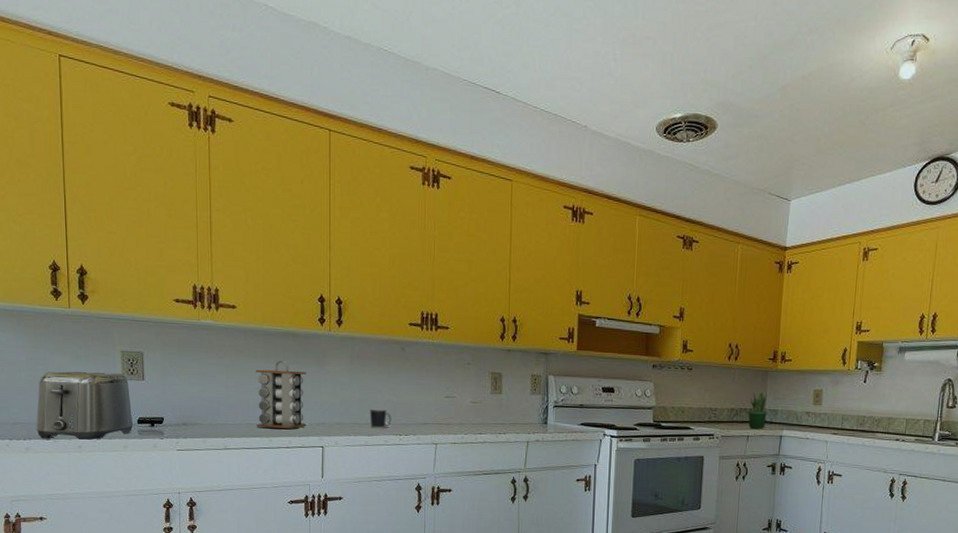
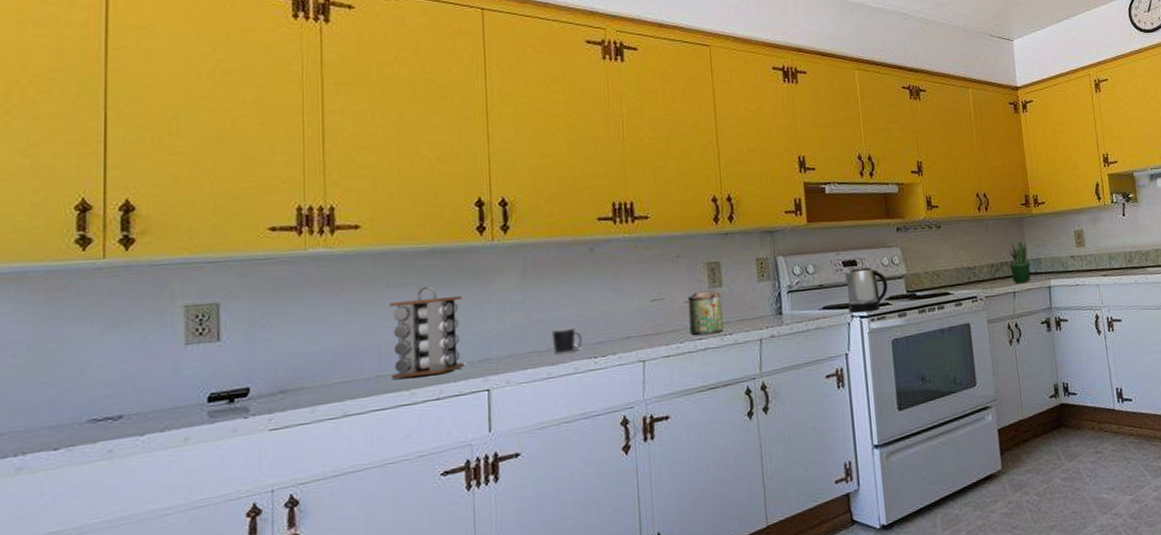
toaster: present [36,371,133,440] -> none [36,336,201,450]
canister: none [473,395,500,432] -> present [688,290,725,336]
kettle: none [602,394,639,434] -> present [844,266,889,314]

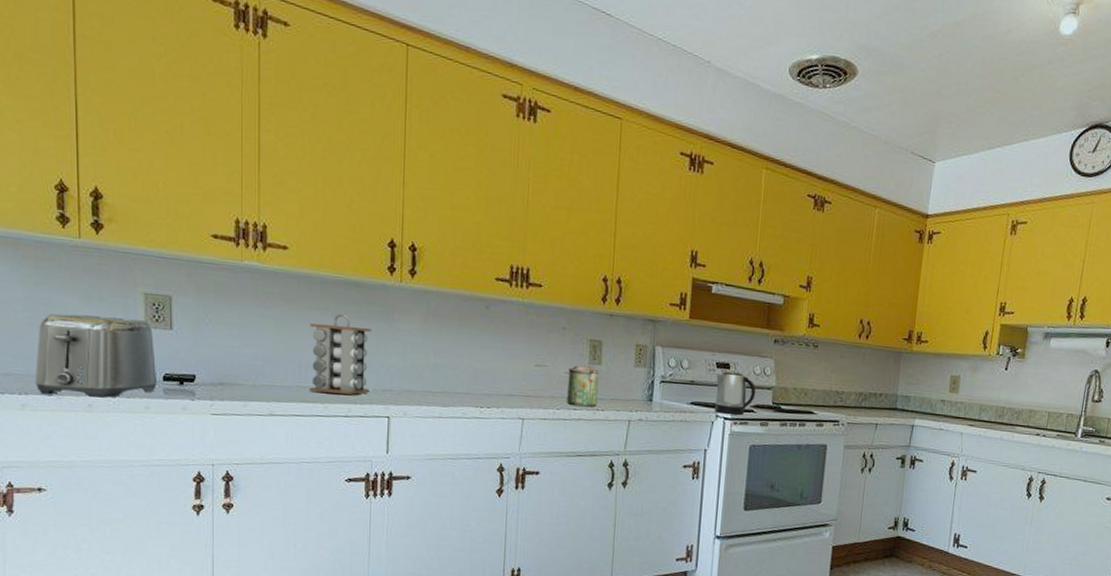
toaster: none [36,336,201,450] -> present [35,313,158,398]
mug: present [551,327,583,355] -> none [445,375,472,400]
planter: present [1009,240,1031,283] -> none [877,373,900,417]

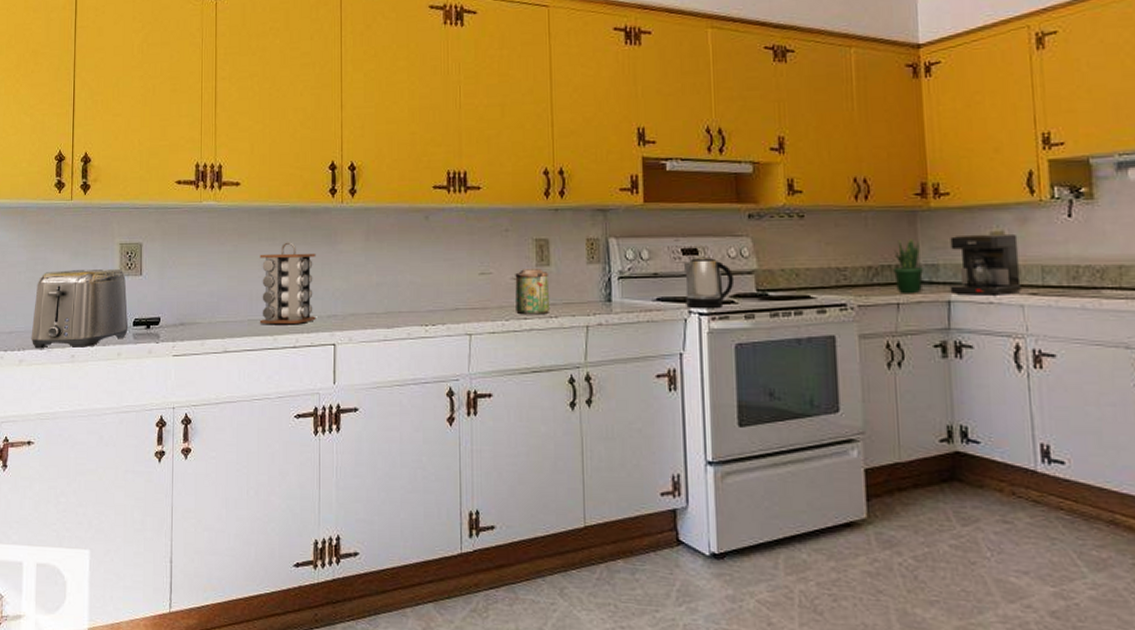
planter: none [877,373,900,417] -> present [894,239,923,293]
coffee maker: none [915,375,969,424] -> present [950,233,1021,295]

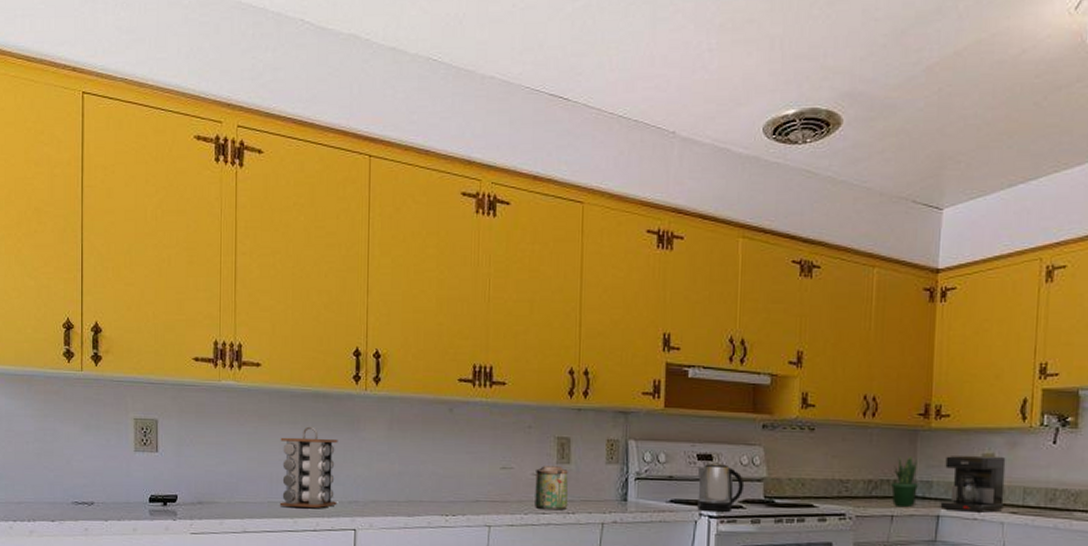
toaster: present [31,269,129,349] -> none [41,443,144,521]

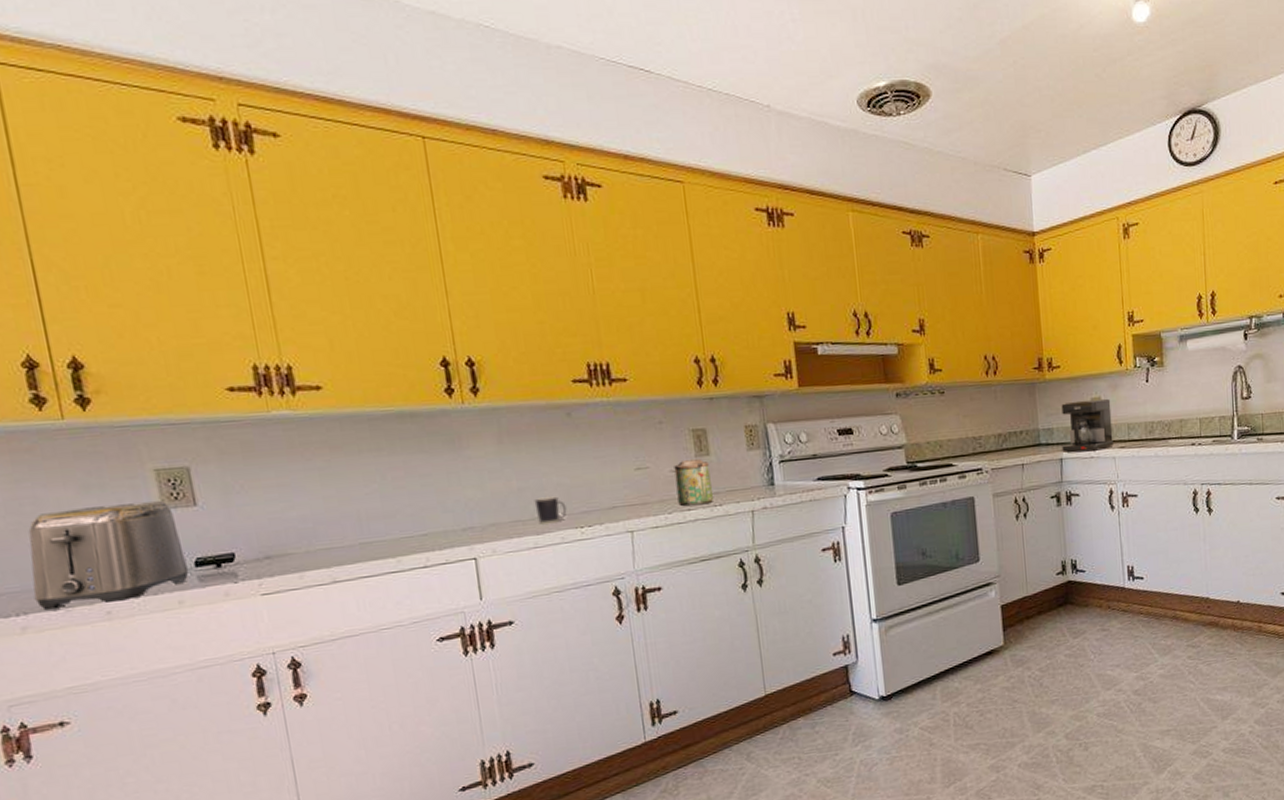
toaster: none [41,443,144,521] -> present [28,501,189,611]
spice rack: present [279,426,338,509] -> none [363,451,449,546]
mug: none [410,483,437,508] -> present [534,496,567,525]
kettle: present [697,462,745,513] -> none [839,435,887,486]
planter: present [891,456,918,507] -> none [1018,408,1041,455]

